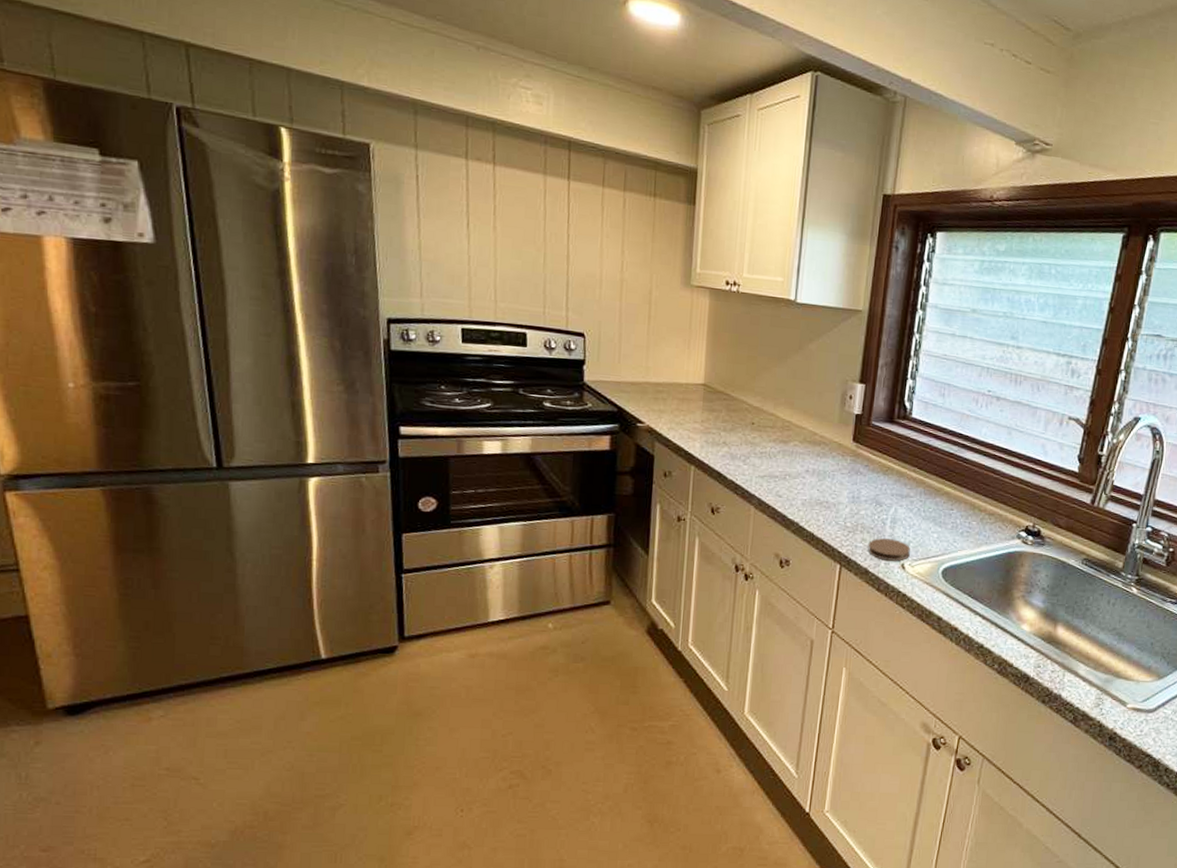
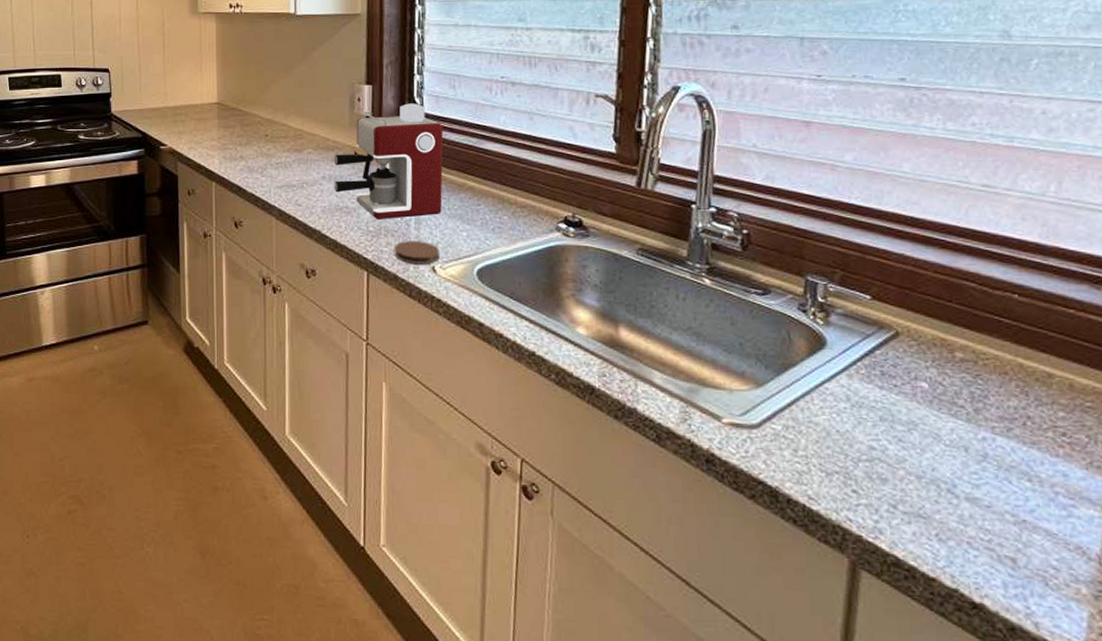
coffee maker: none [816,406,929,517] -> present [333,103,444,220]

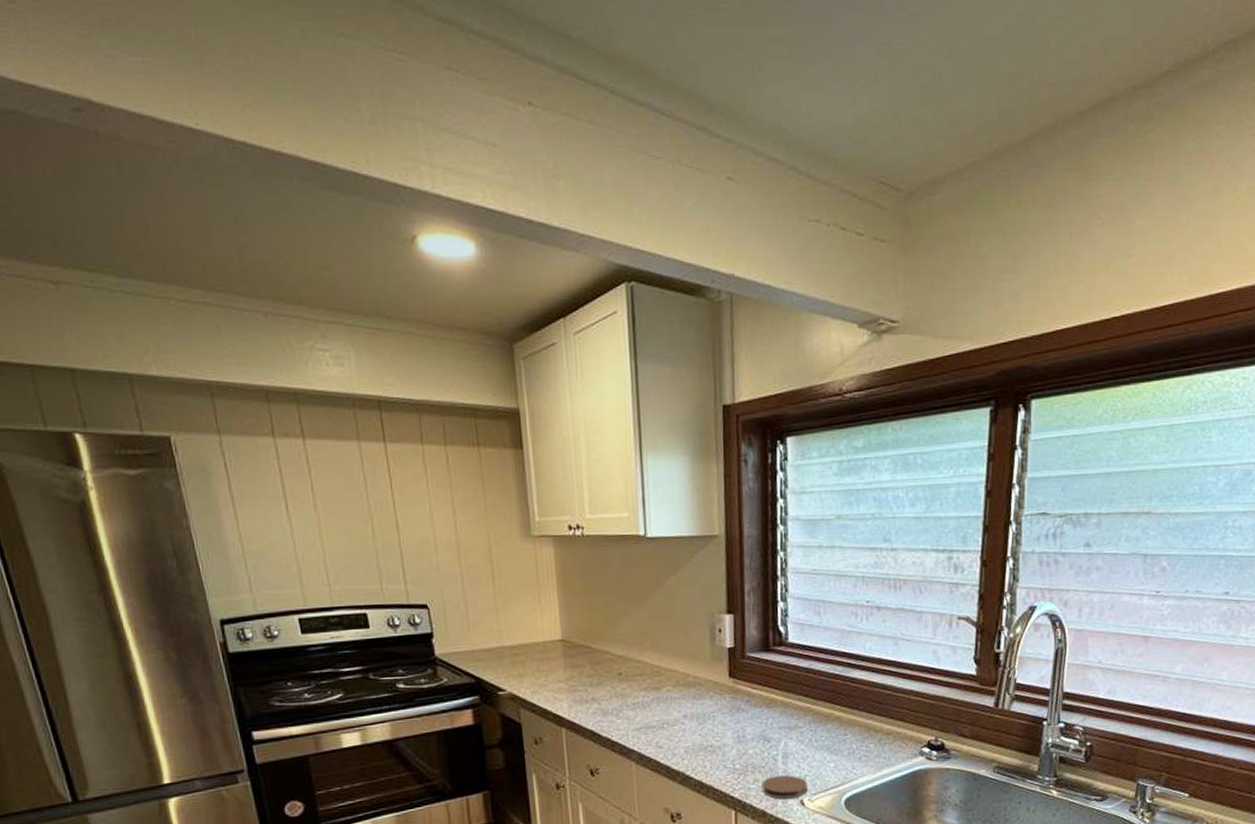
coffee maker: present [333,103,444,220] -> none [695,632,810,757]

